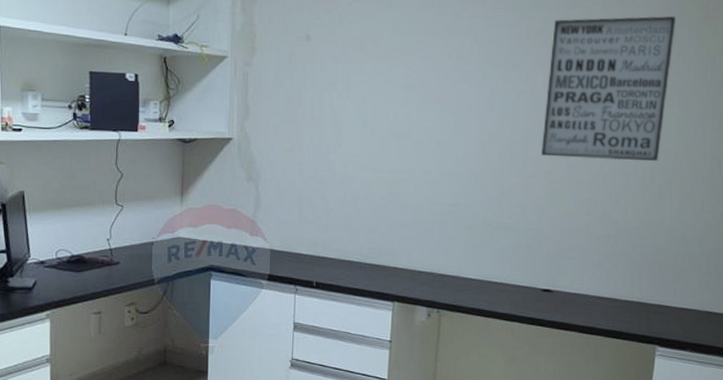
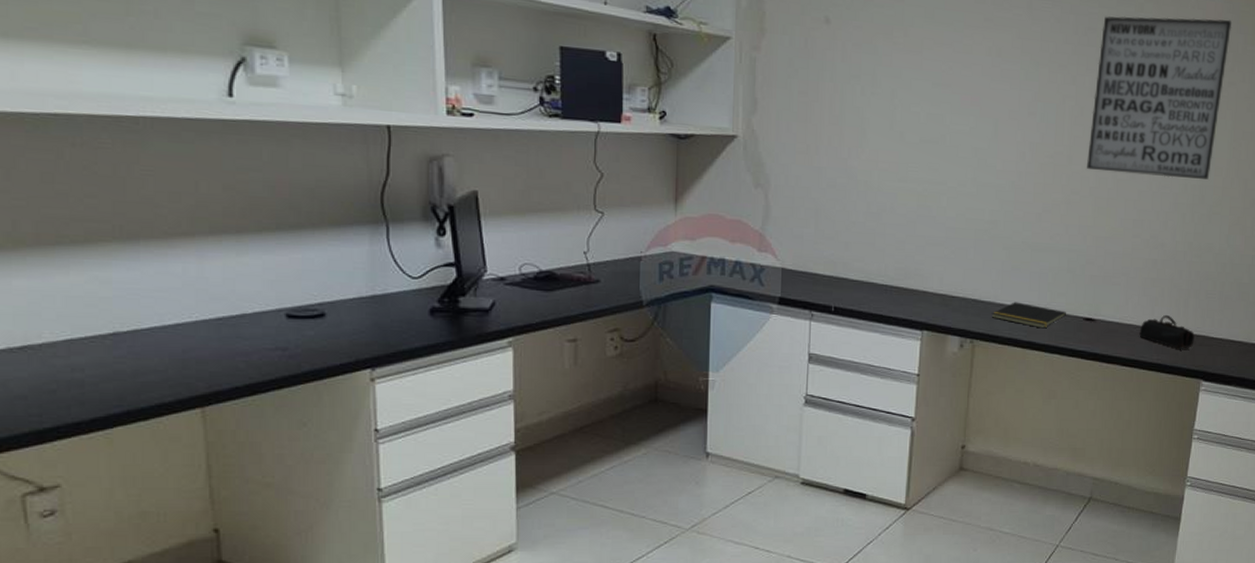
notepad: none [456,275,525,299] -> present [991,302,1066,329]
pencil case: none [595,285,649,317] -> present [1139,314,1195,349]

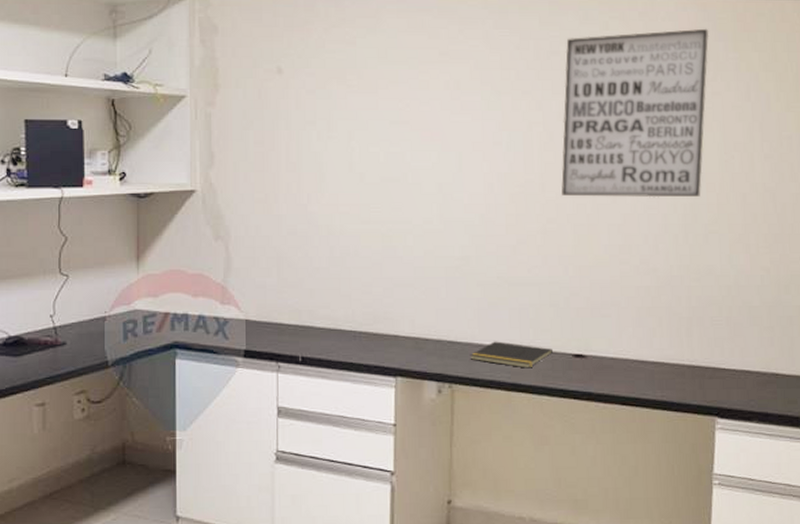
pencil case: present [1139,314,1195,349] -> none [638,346,703,384]

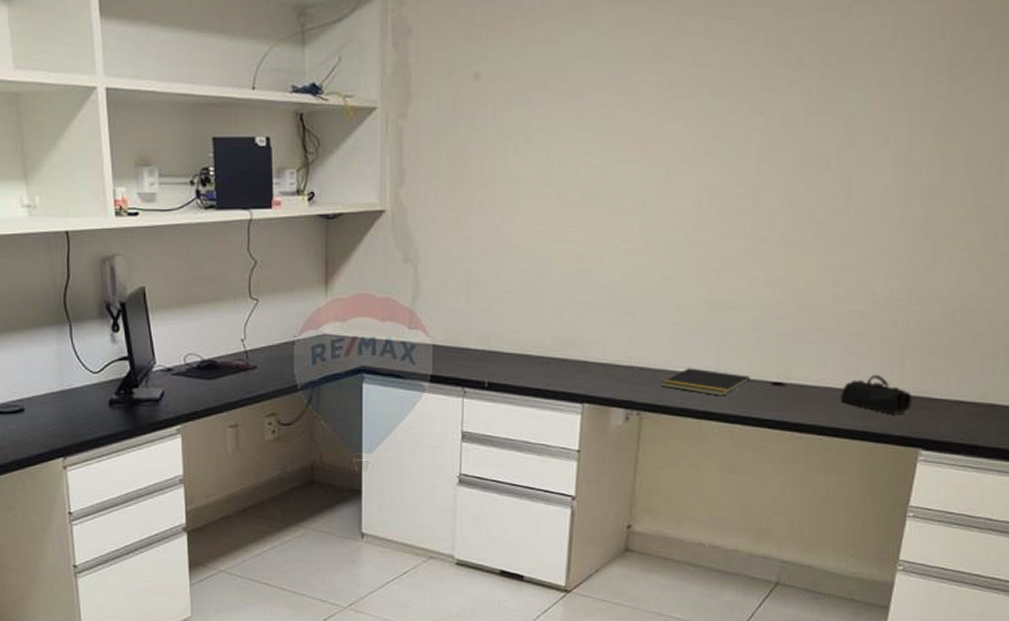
wall art: present [561,28,710,198] -> none [777,10,973,213]
pencil case: none [638,346,703,384] -> present [840,374,912,414]

